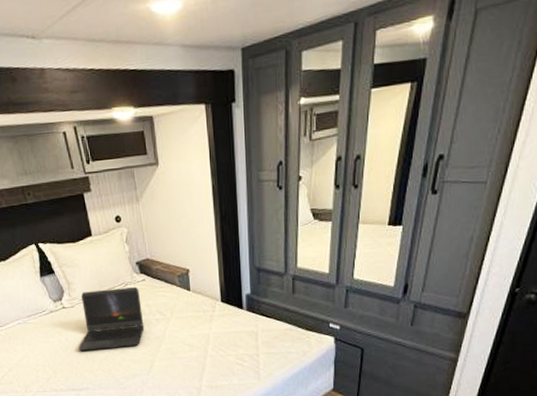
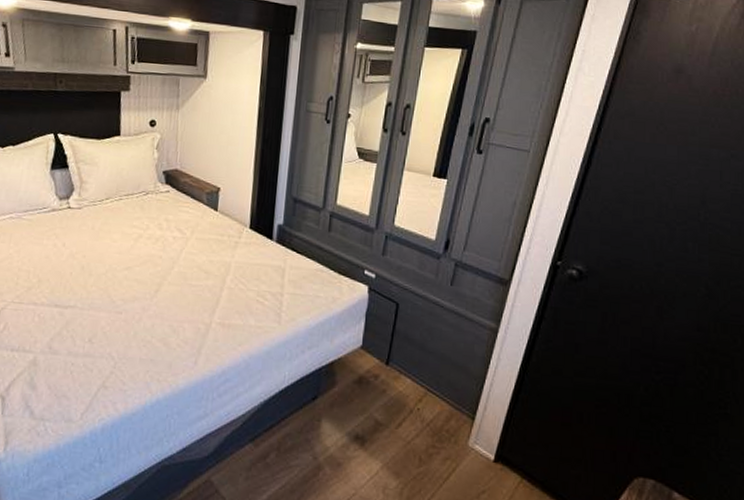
laptop computer: present [78,287,145,352] -> none [75,193,161,265]

